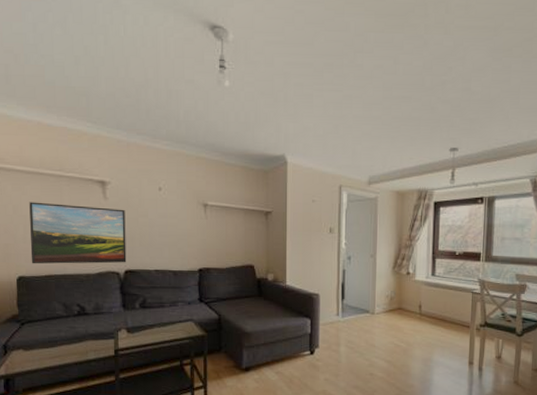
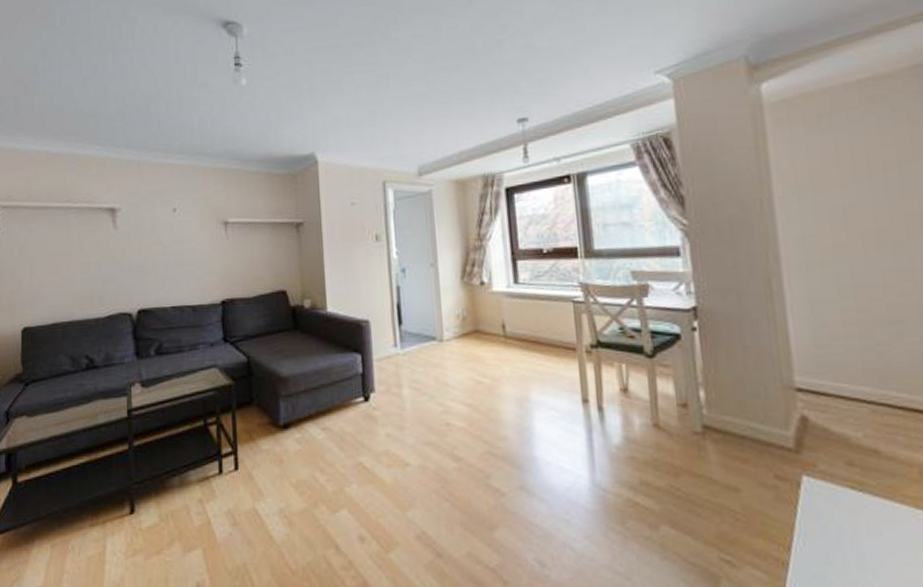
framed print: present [29,202,127,264] -> none [36,238,140,312]

